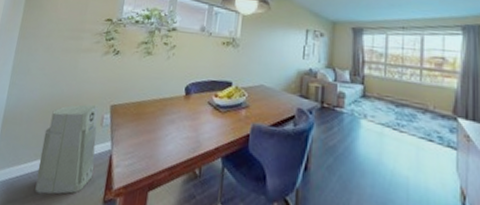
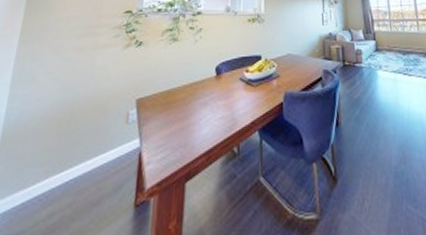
air purifier: present [35,104,99,195] -> none [48,102,122,216]

